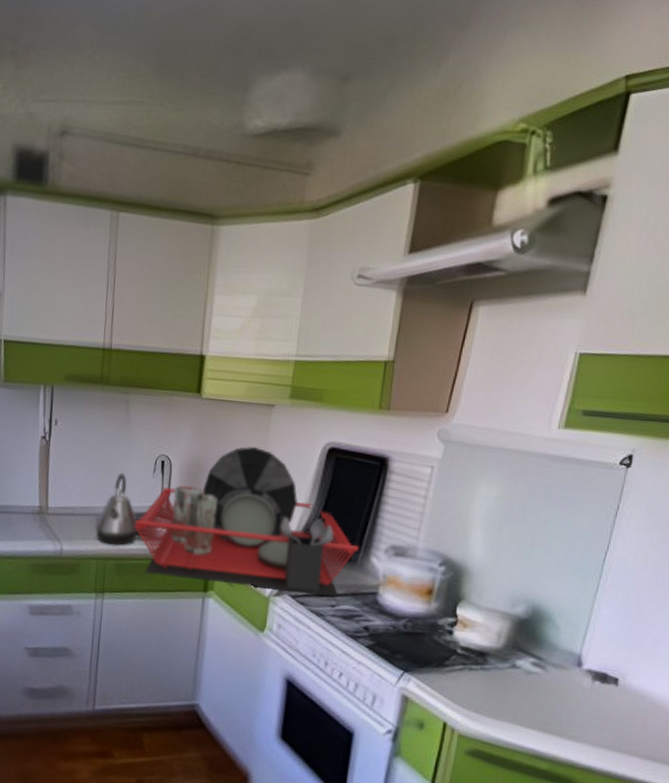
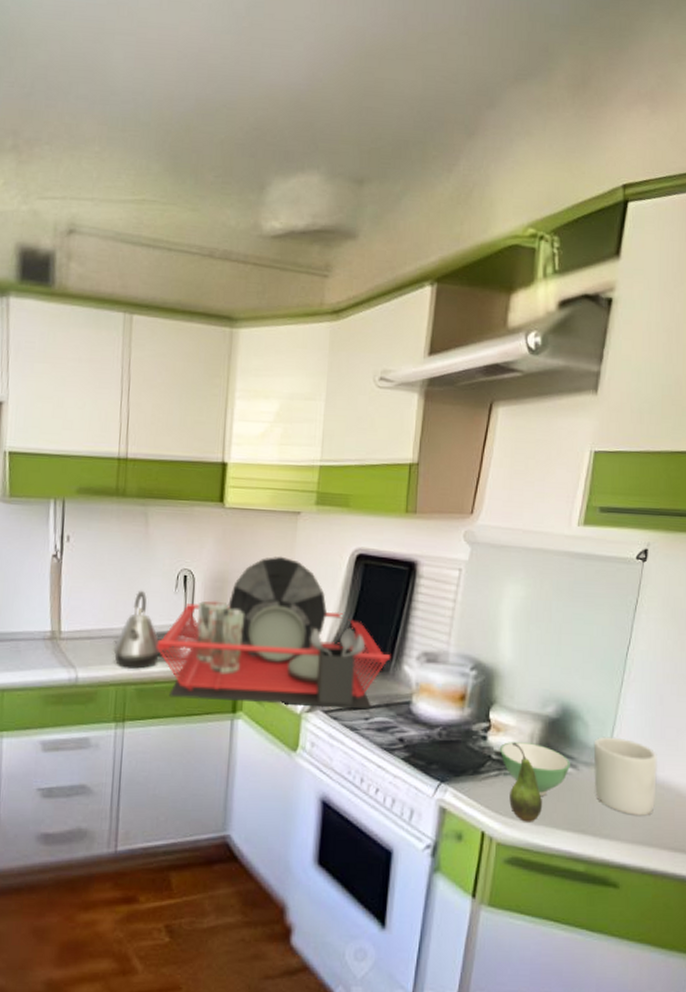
bowl: none [465,638,539,694] -> present [499,741,571,797]
fruit: none [473,639,508,718] -> present [509,742,543,822]
mug: none [562,640,632,722] -> present [593,736,658,816]

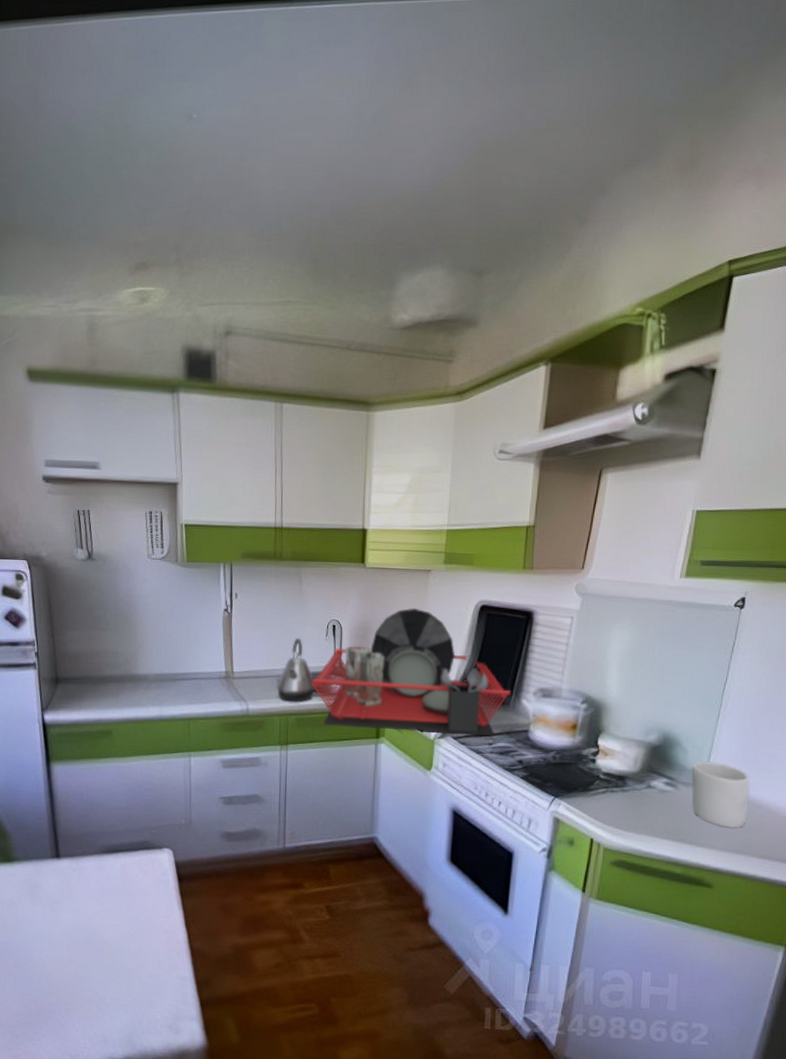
bowl: present [499,741,571,797] -> none [606,764,671,811]
fruit: present [509,742,543,822] -> none [615,765,646,832]

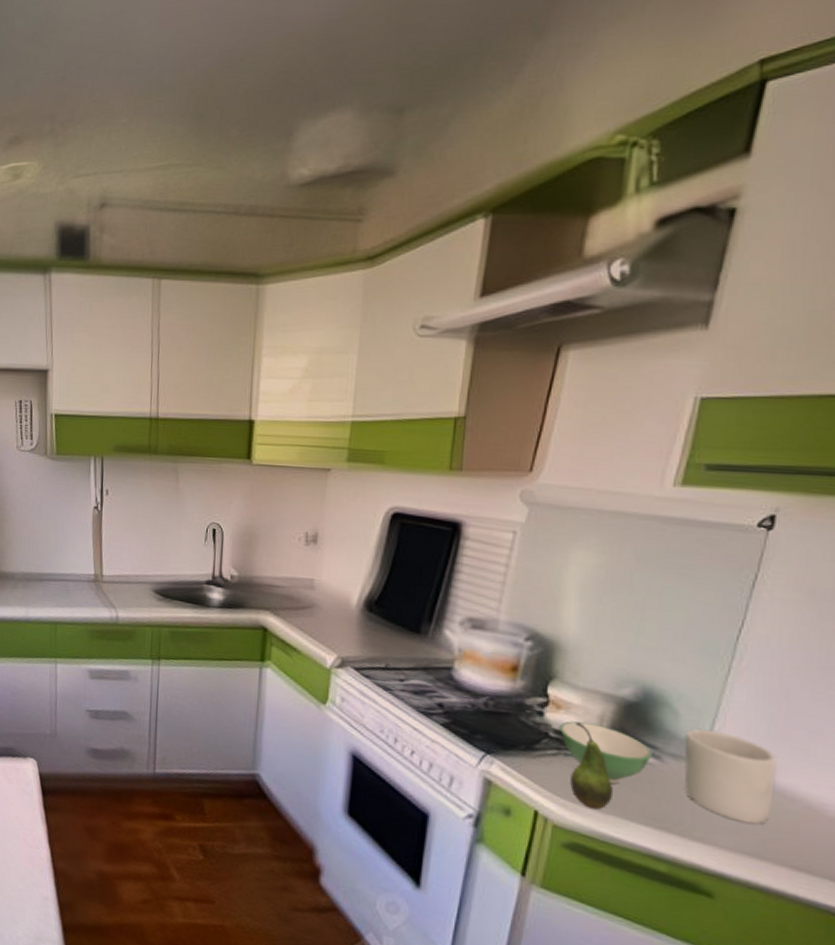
kettle: present [276,637,315,702] -> none [149,541,191,613]
dish rack: present [311,608,511,737] -> none [187,512,430,671]
bowl: none [606,764,671,811] -> present [558,721,653,785]
fruit: none [615,765,646,832] -> present [570,722,614,810]

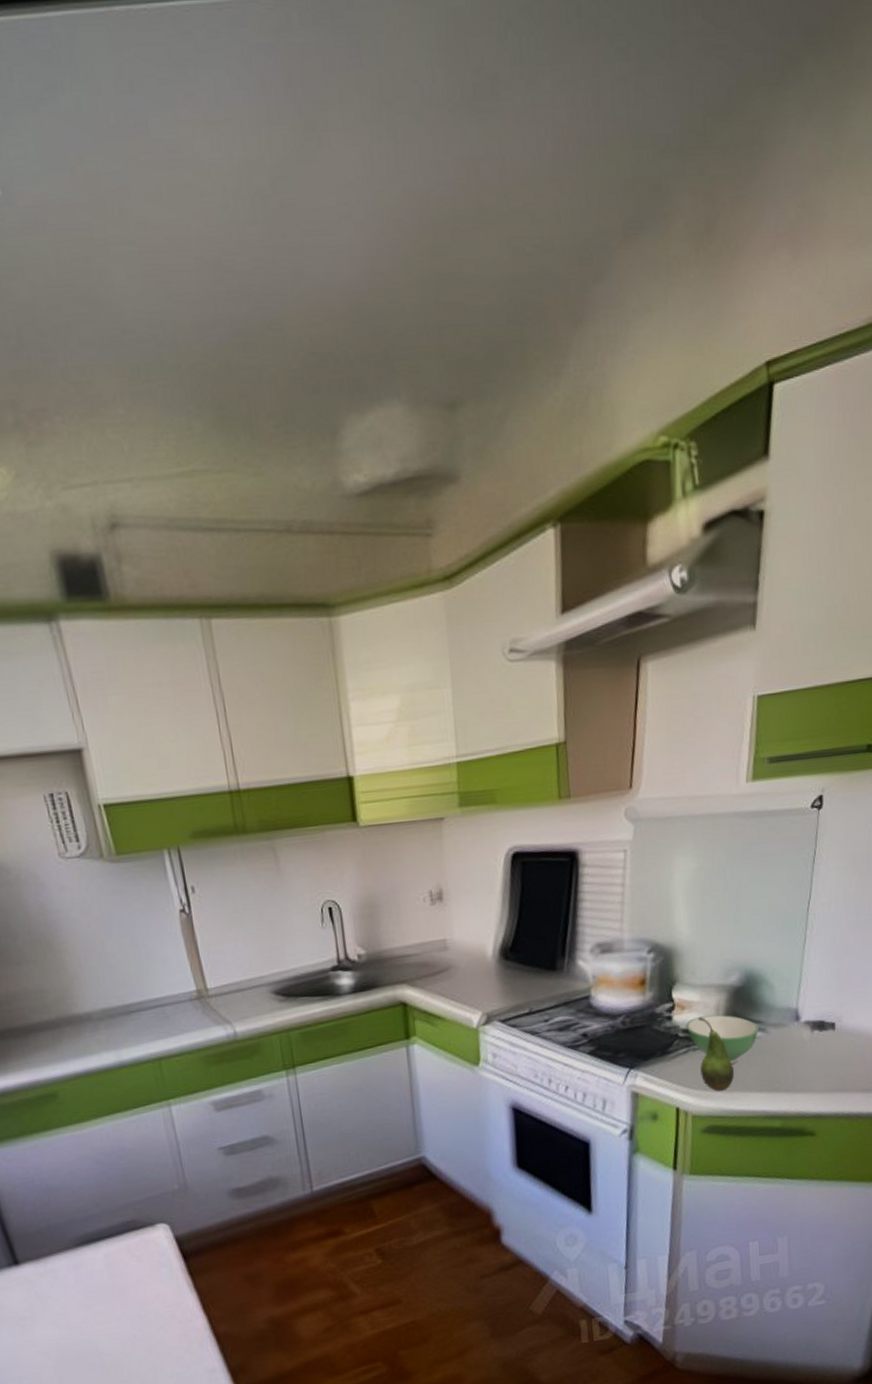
mug: present [684,728,778,825] -> none [780,994,847,1066]

